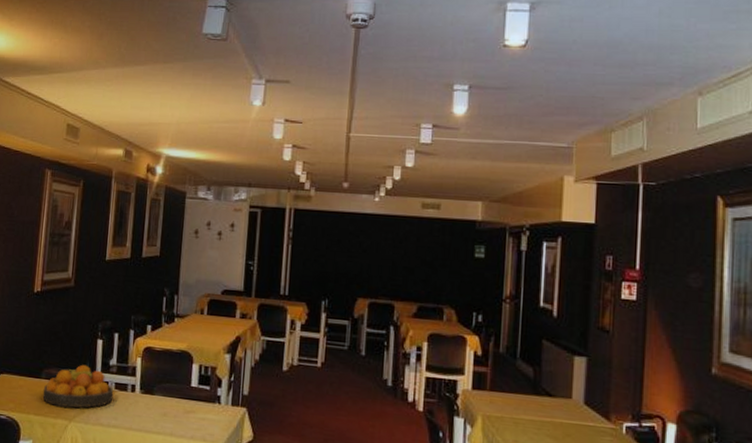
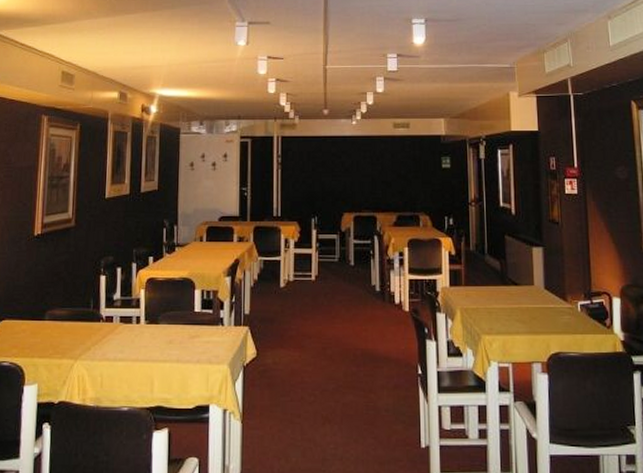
fruit bowl: present [42,364,114,408] -> none [46,302,119,346]

